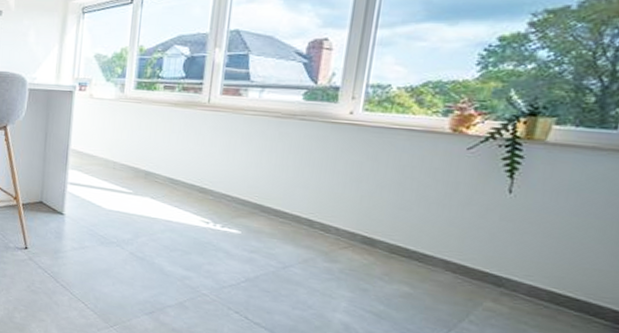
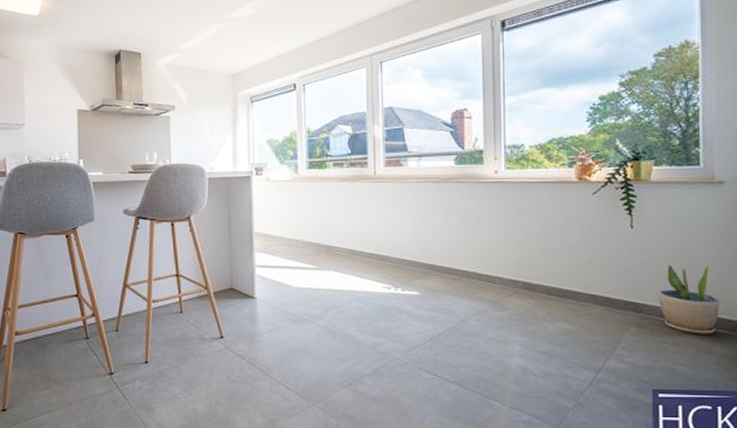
potted plant: none [527,239,608,323] -> present [657,263,720,335]

